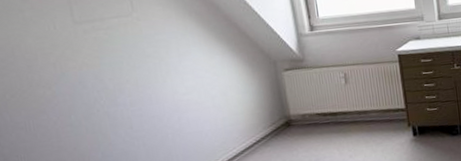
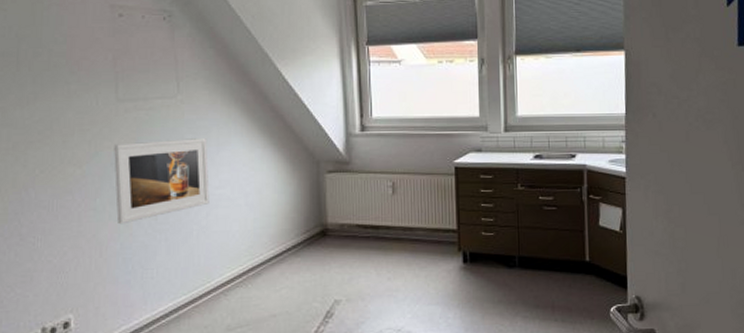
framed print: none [79,51,179,136] -> present [114,138,210,225]

